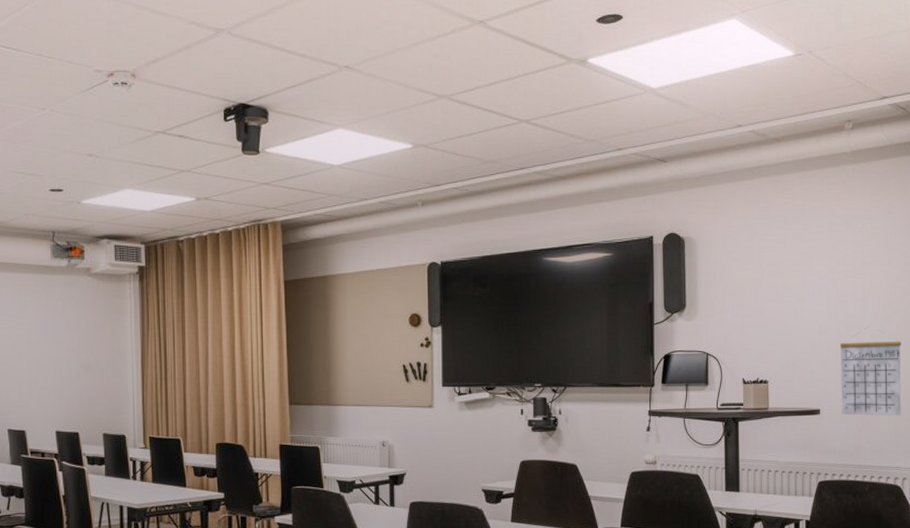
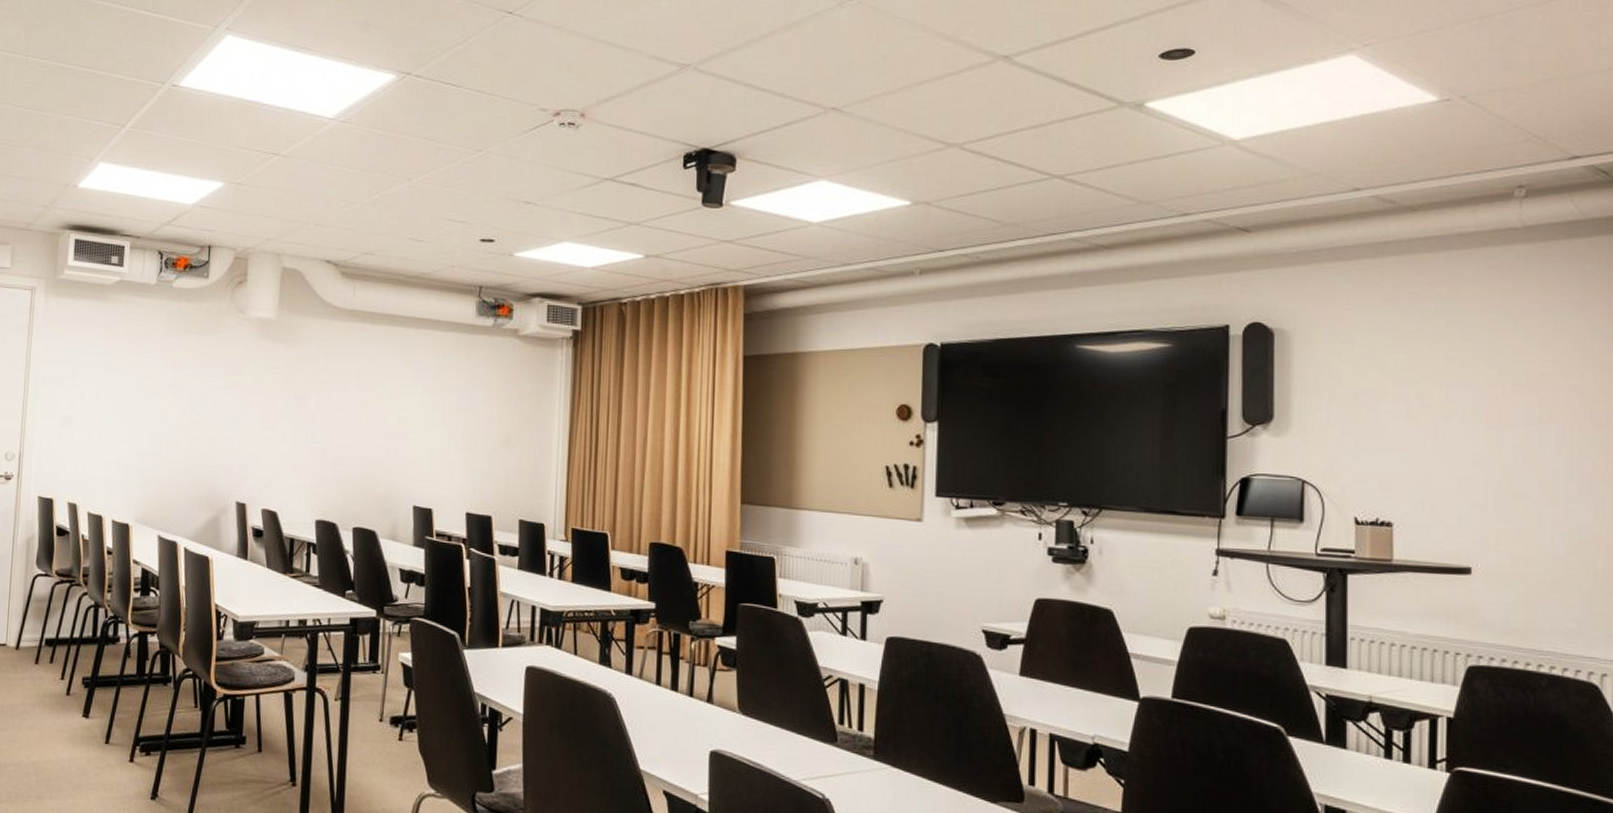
calendar: present [839,326,902,416] -> none [1503,460,1601,588]

